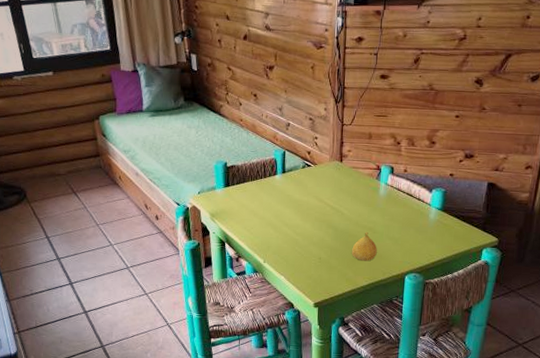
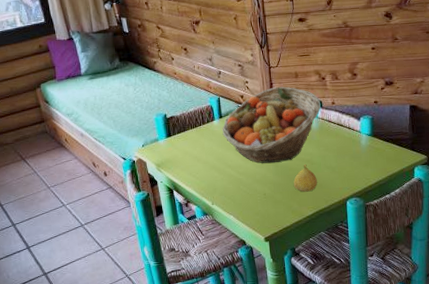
fruit basket: none [283,146,392,227] -> present [222,86,320,164]

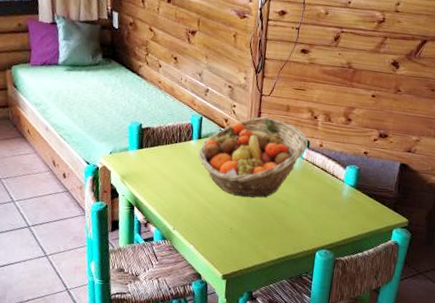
fruit: present [294,164,318,192] -> none [263,205,290,235]

